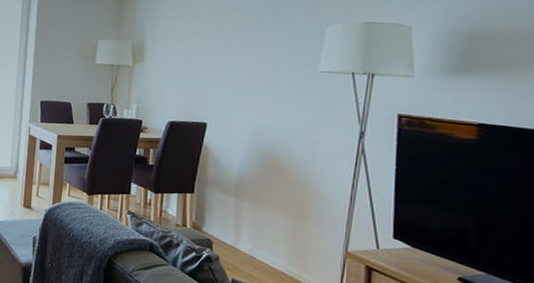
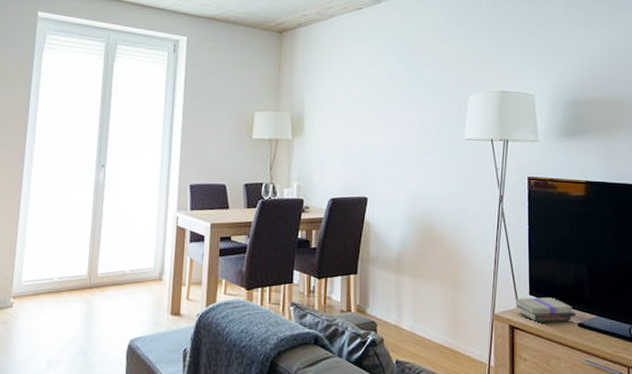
books: none [374,239,455,273] -> present [515,297,575,323]

